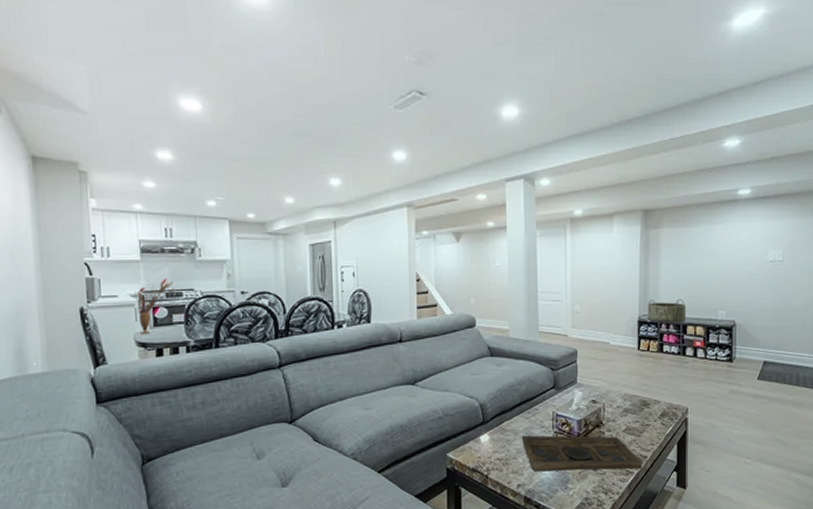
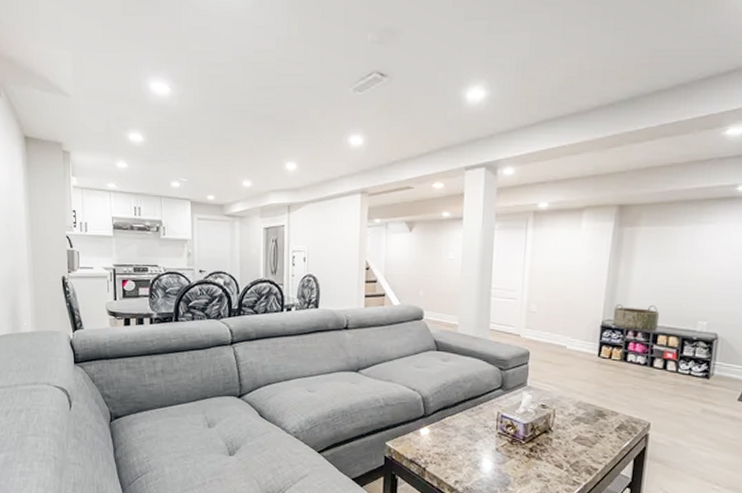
bouquet: present [134,278,175,334] -> none [107,254,141,304]
decorative tray: present [521,435,643,472] -> none [462,433,593,481]

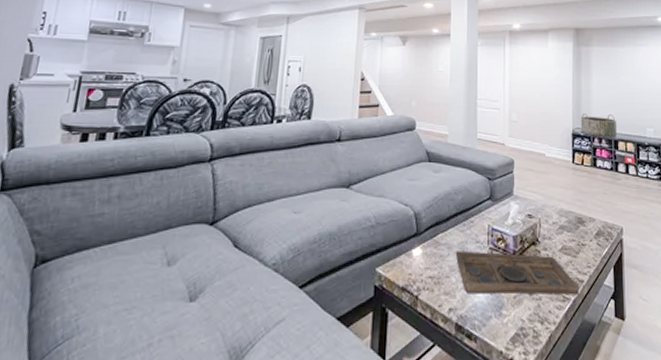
decorative tray: none [462,433,593,481] -> present [455,251,580,295]

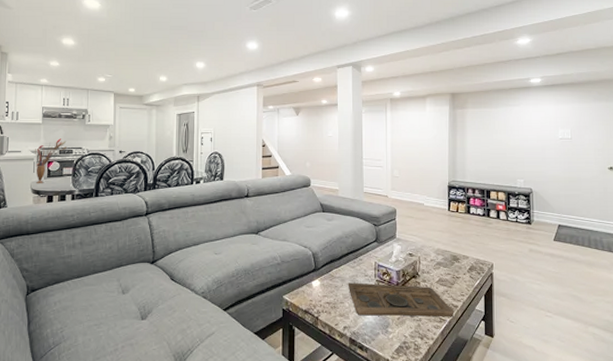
bouquet: none [69,60,117,117] -> present [34,138,67,183]
basket: present [580,114,617,138] -> none [456,168,489,189]

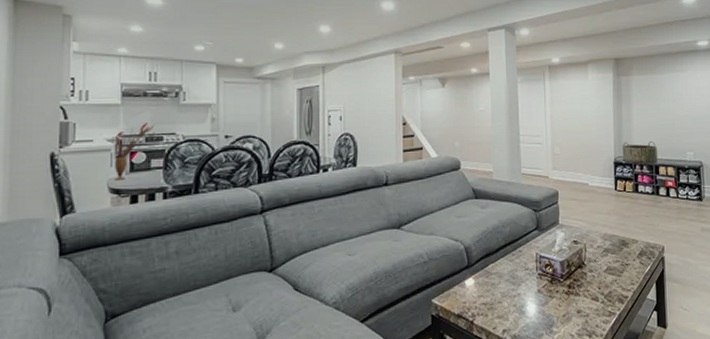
decorative tray: present [348,282,455,318] -> none [506,277,625,316]
basket: none [456,168,489,189] -> present [622,141,657,164]

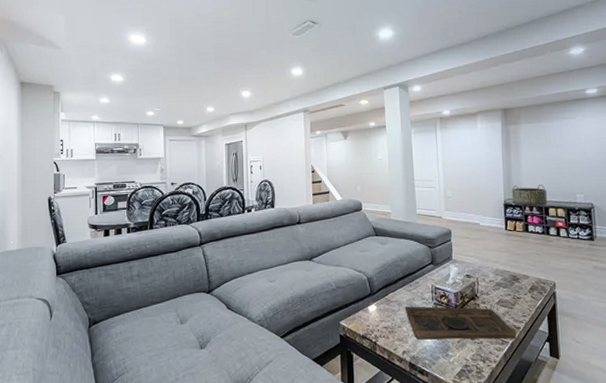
bouquet: present [111,122,155,180] -> none [89,173,120,218]
decorative tray: none [506,277,625,316] -> present [405,306,517,340]

